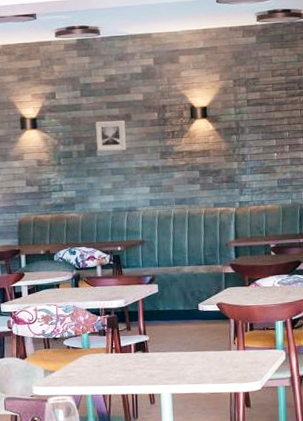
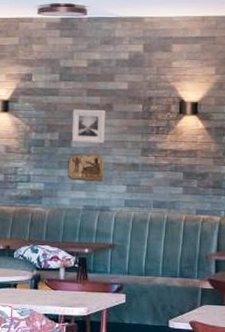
relief sculpture: none [95,160,129,186] -> present [67,153,104,182]

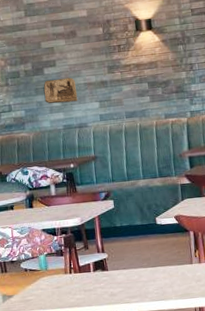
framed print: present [72,109,105,144] -> none [41,37,73,69]

